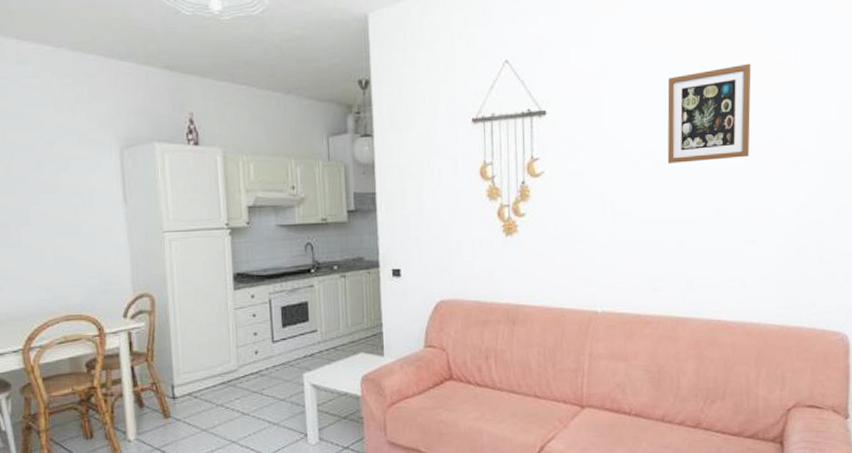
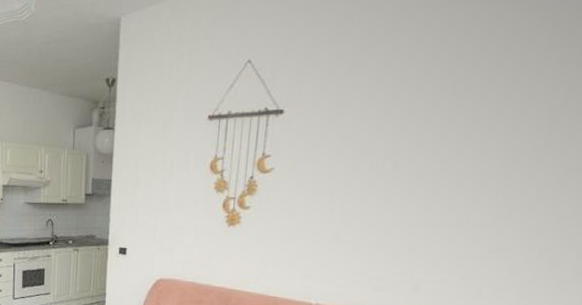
picture frame: present [667,63,751,163] -> none [408,63,527,166]

